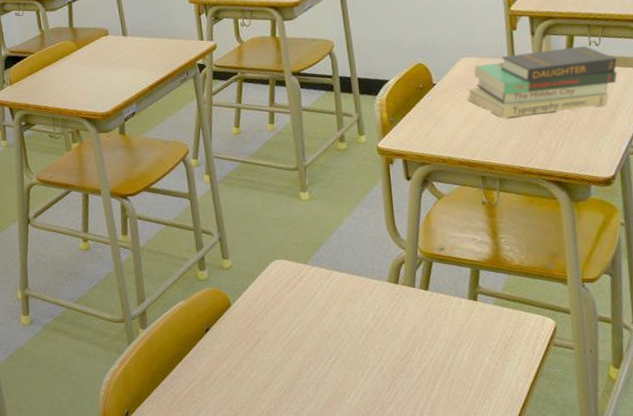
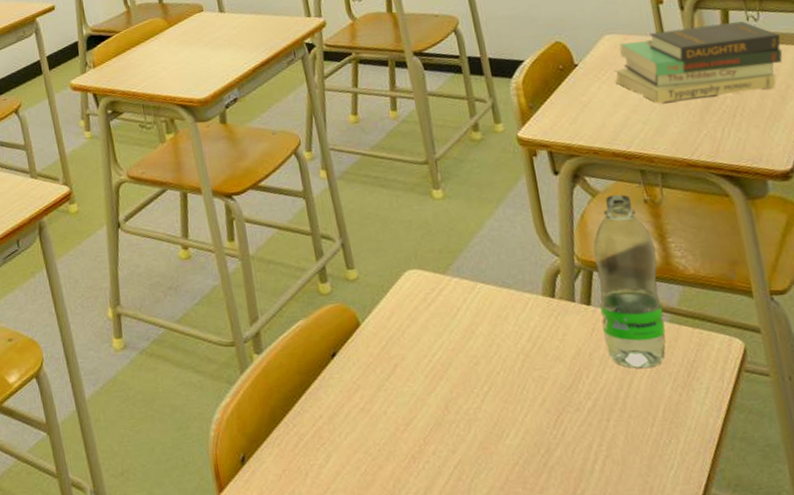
bottle: none [435,197,490,343] -> present [593,194,666,369]

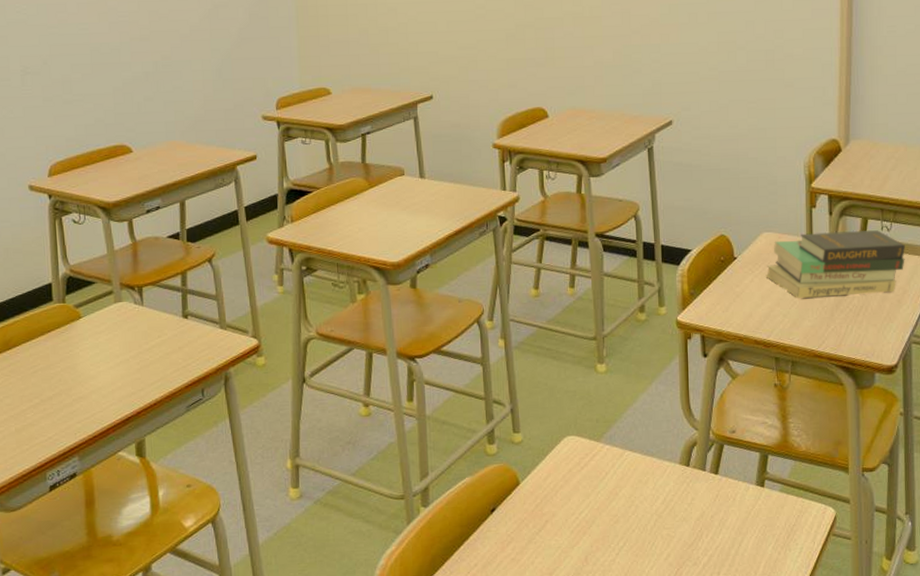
bottle: present [593,194,666,369] -> none [725,378,777,531]

